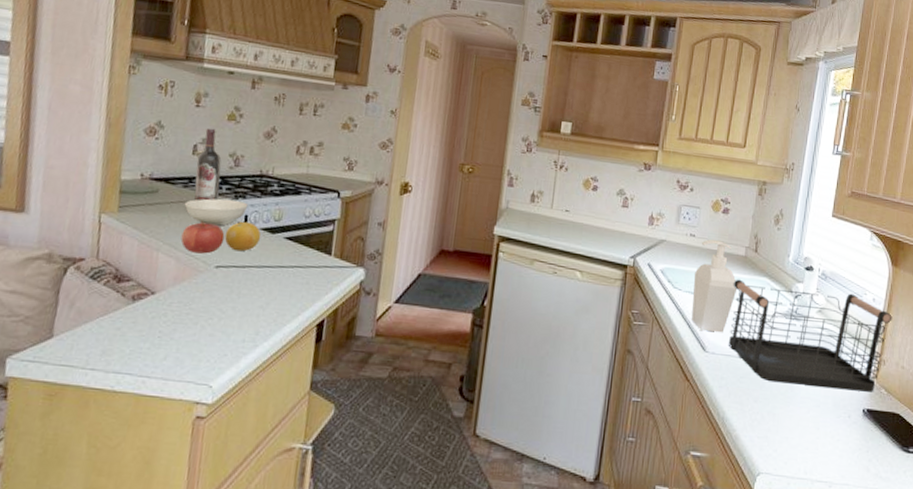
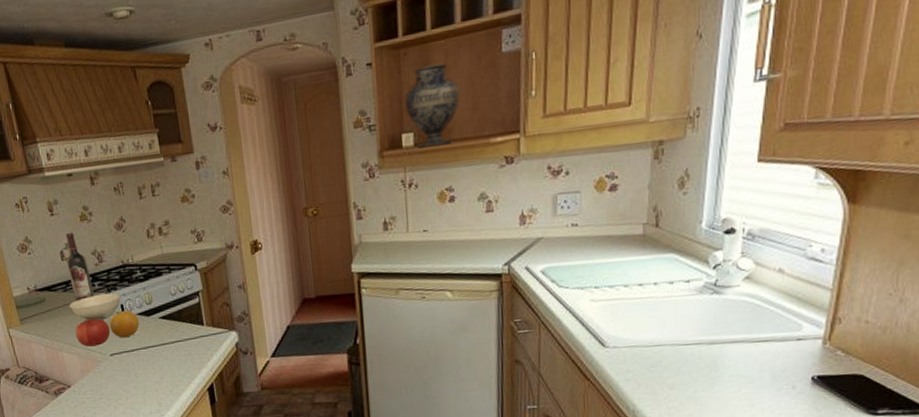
ceramic jug: none [569,71,616,141] -> present [405,63,460,149]
soap bottle: present [692,239,738,333] -> none [583,223,637,327]
dish rack: present [728,279,892,392] -> none [631,249,850,365]

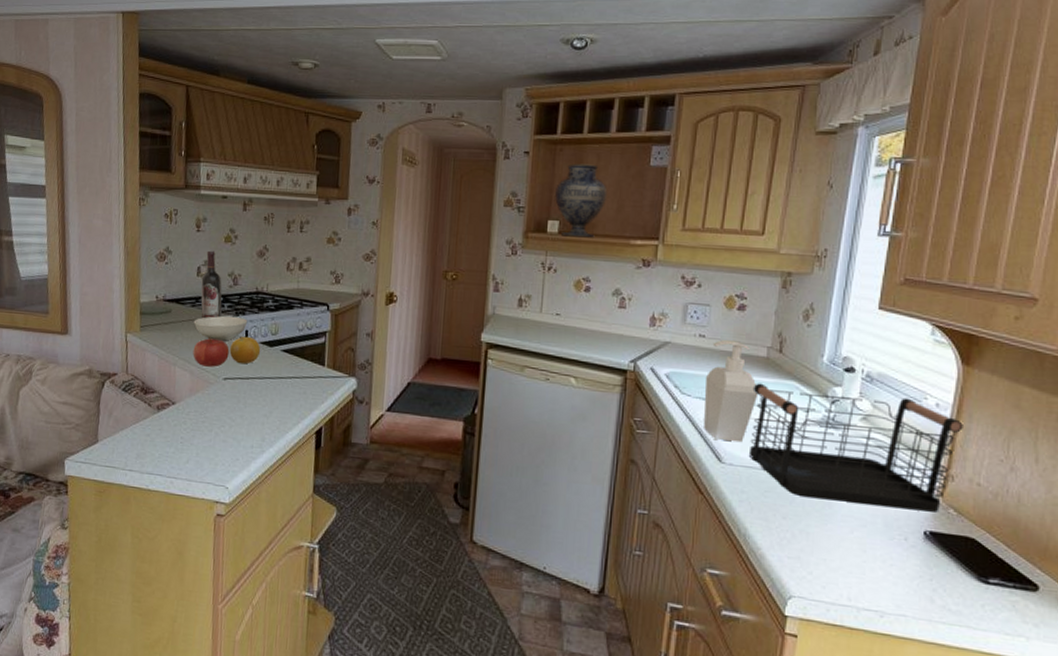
soap bottle: none [583,223,637,327] -> present [704,340,759,443]
dish rack: none [631,249,850,365] -> present [748,383,963,512]

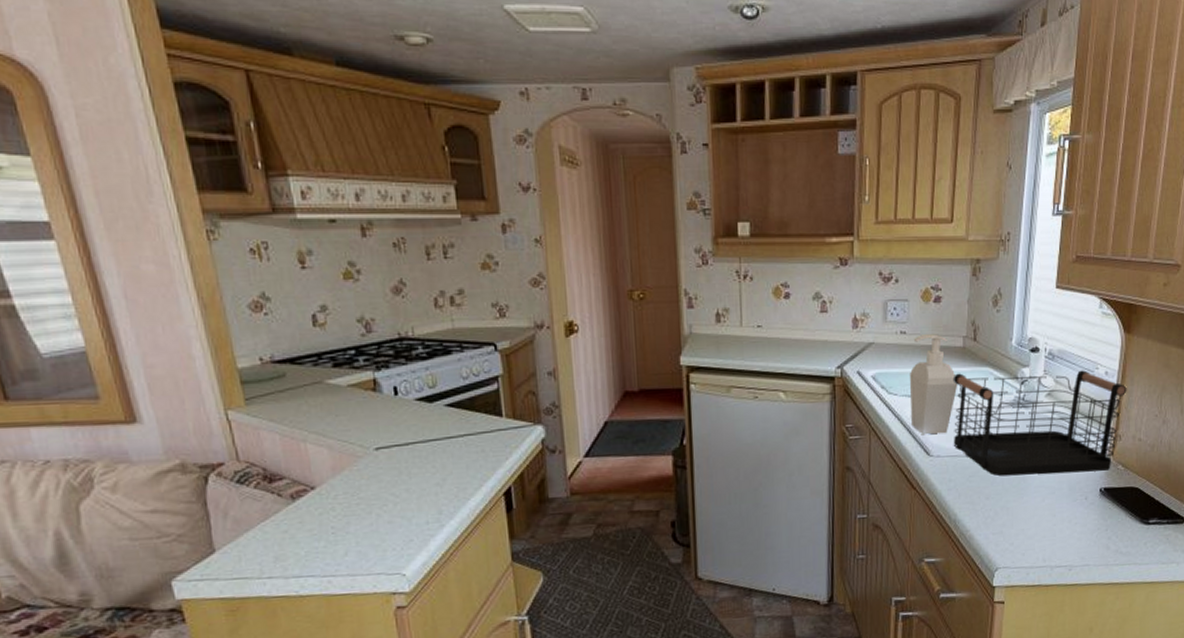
bowl: present [193,315,248,341] -> none [320,371,395,404]
fruit: present [193,337,230,367] -> none [326,401,377,438]
wine bottle: present [200,250,223,319] -> none [320,292,359,380]
fruit: present [229,336,261,365] -> none [376,393,418,429]
ceramic jug: present [555,163,608,238] -> none [742,155,798,239]

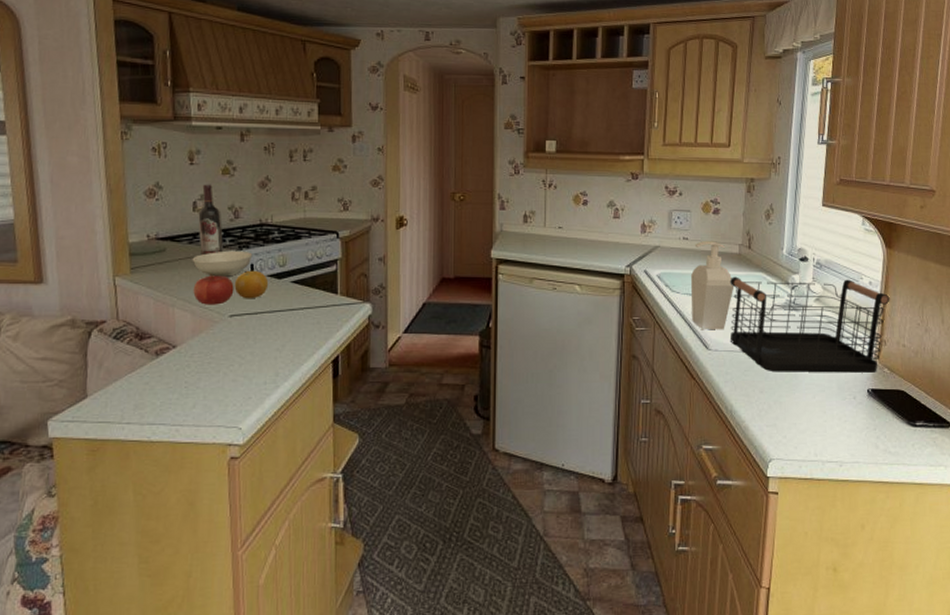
wine bottle: none [320,292,359,380] -> present [198,184,224,256]
bowl: none [320,371,395,404] -> present [192,250,253,277]
fruit: none [326,401,377,438] -> present [193,274,234,305]
fruit: none [376,393,418,429] -> present [234,270,269,299]

